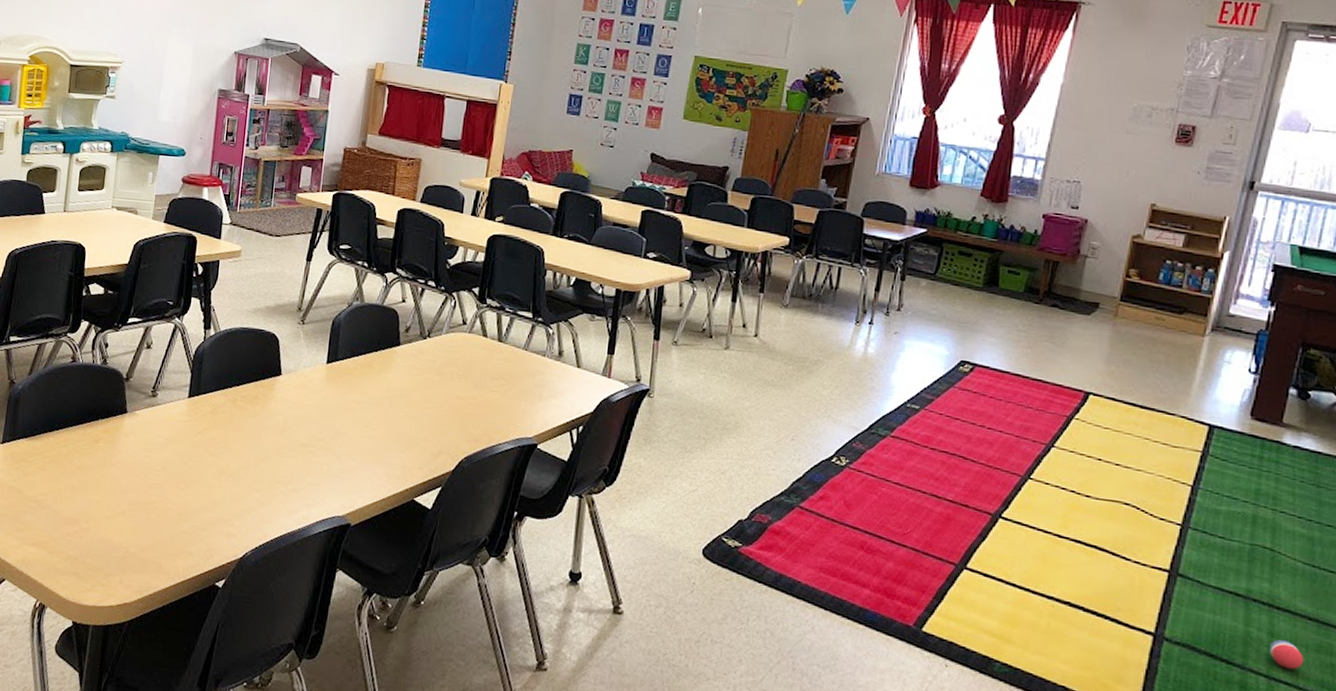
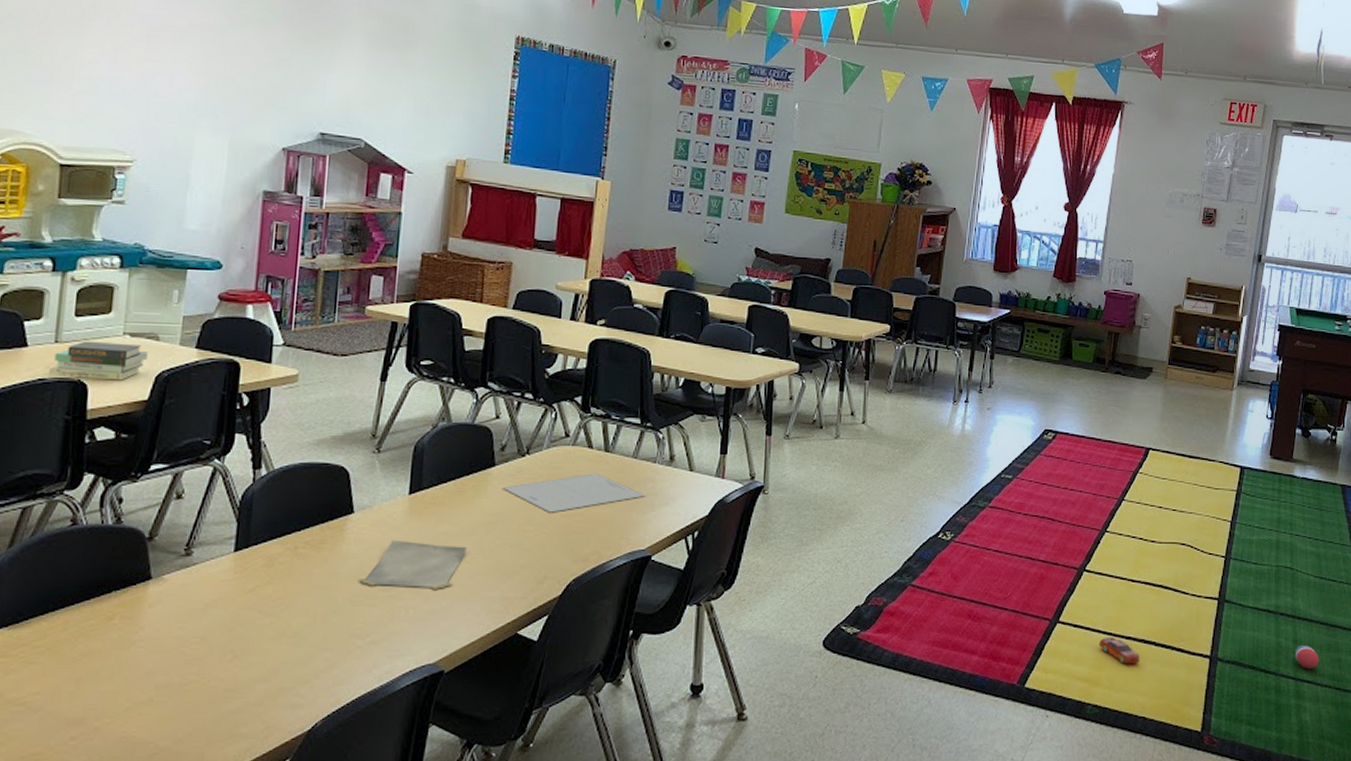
books: none [59,211,130,247] -> present [49,340,149,381]
parchment: none [283,402,374,451] -> present [358,540,468,589]
paper: none [406,360,535,394] -> present [503,473,646,513]
toy car: none [1013,592,1063,628] -> present [1098,637,1140,665]

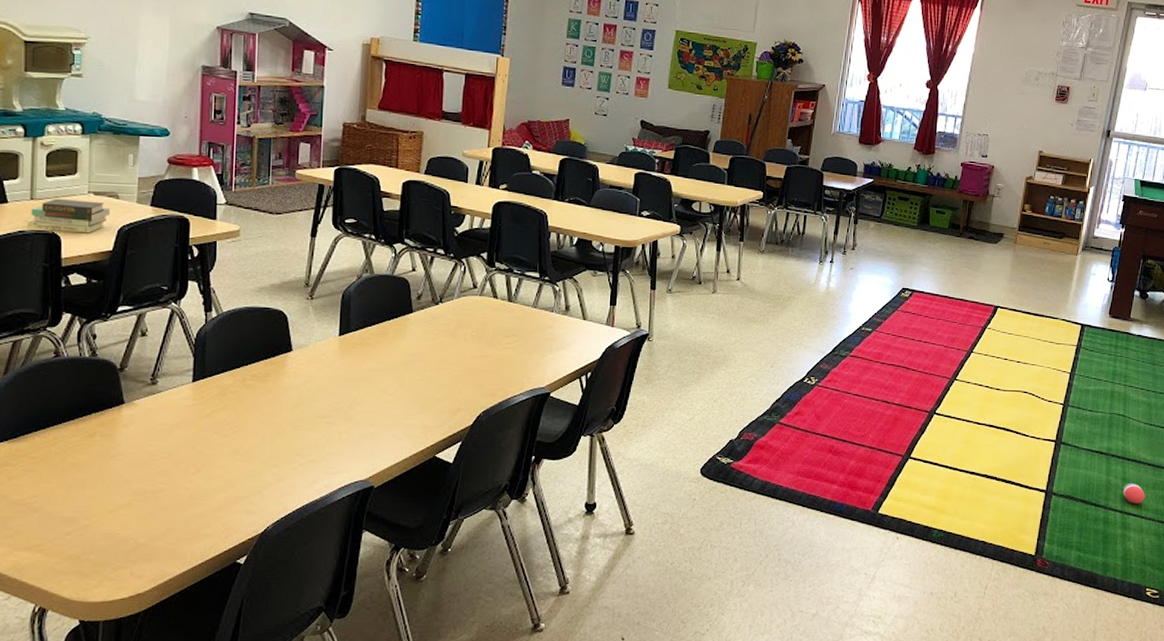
parchment: present [358,540,468,589] -> none [298,374,391,417]
paper: present [503,473,646,513] -> none [420,320,545,354]
toy car: present [1098,637,1140,665] -> none [945,472,982,496]

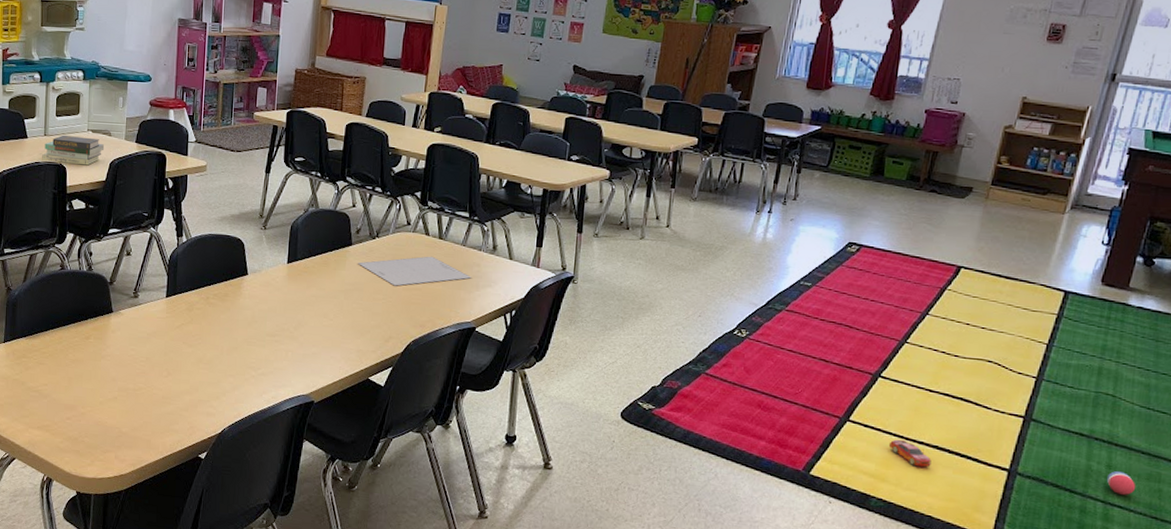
paper: none [420,320,545,354] -> present [358,256,472,286]
toy car: none [945,472,982,496] -> present [888,439,932,468]

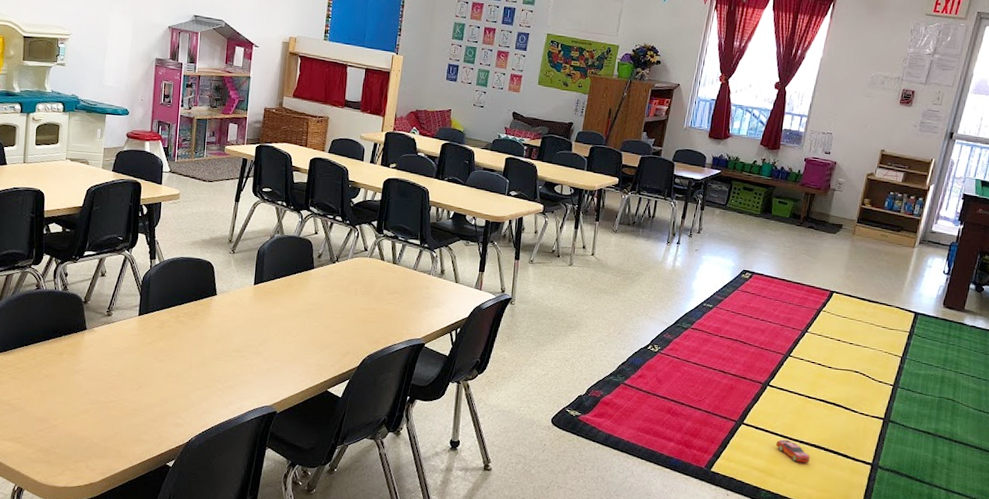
books: present [42,134,105,166] -> none [20,162,82,192]
paper: present [358,256,472,286] -> none [319,279,422,306]
ball: present [1106,471,1136,496] -> none [948,464,971,484]

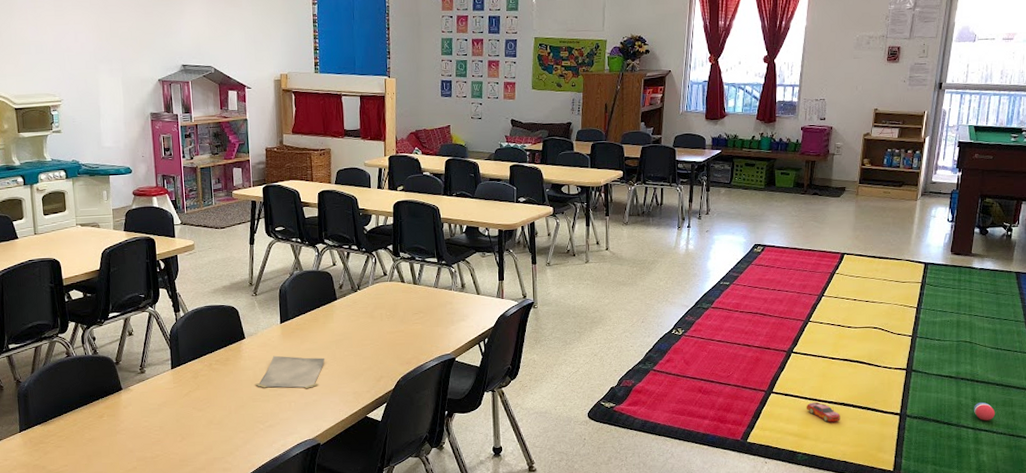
parchment: none [219,316,294,354] -> present [254,355,325,388]
ball: none [948,464,971,484] -> present [973,402,996,421]

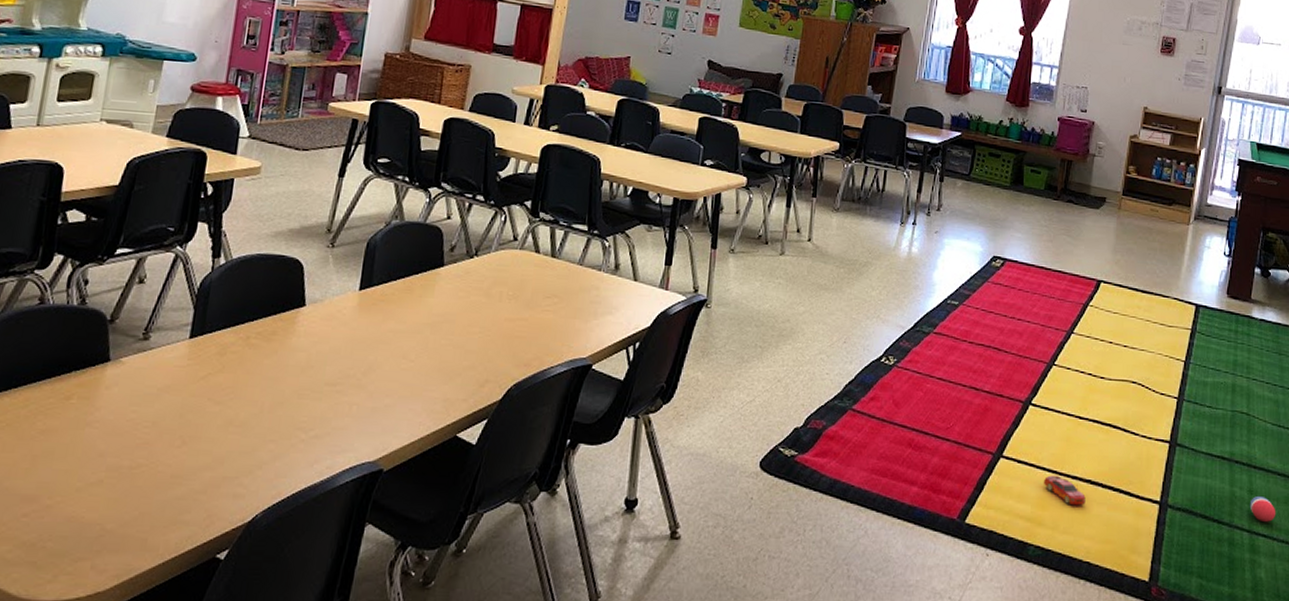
parchment: present [254,355,325,388] -> none [305,334,413,387]

